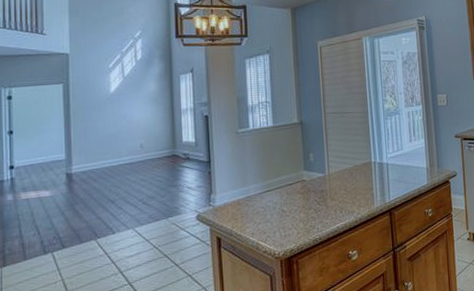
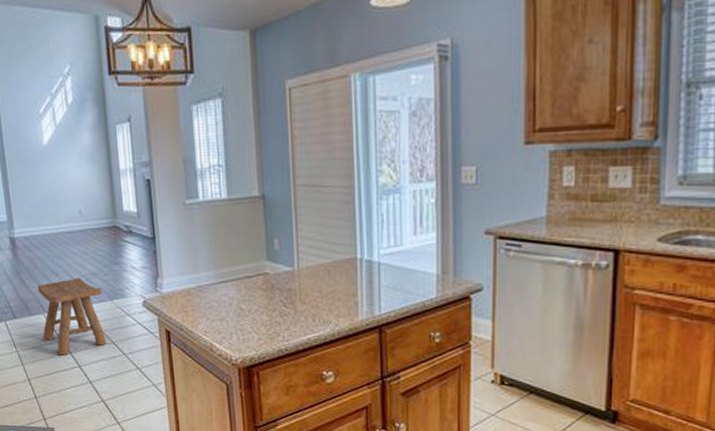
stool: none [91,201,159,277] -> present [37,277,107,356]

